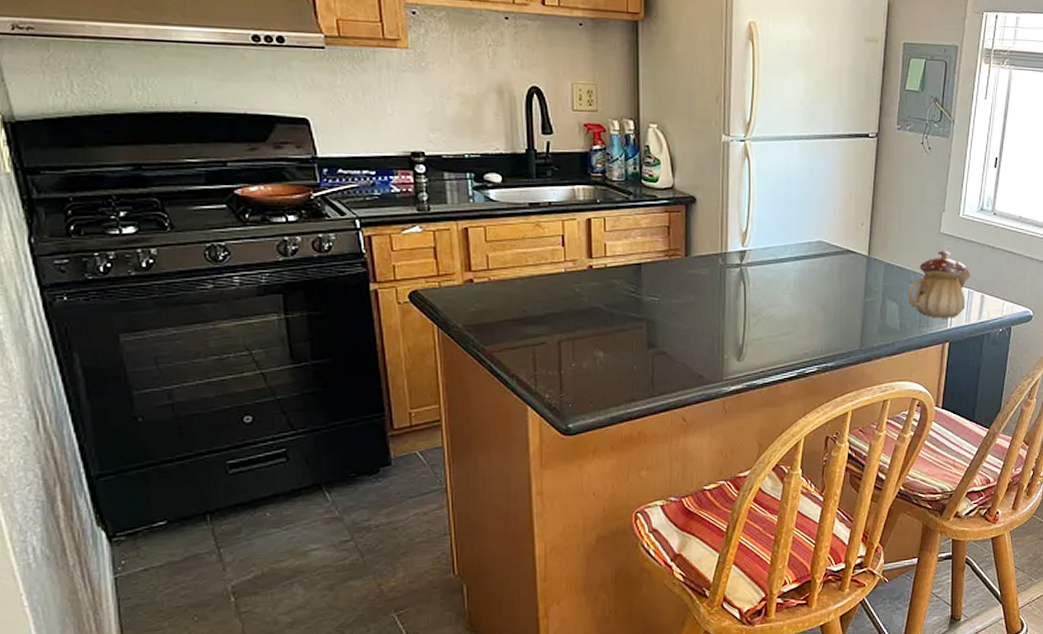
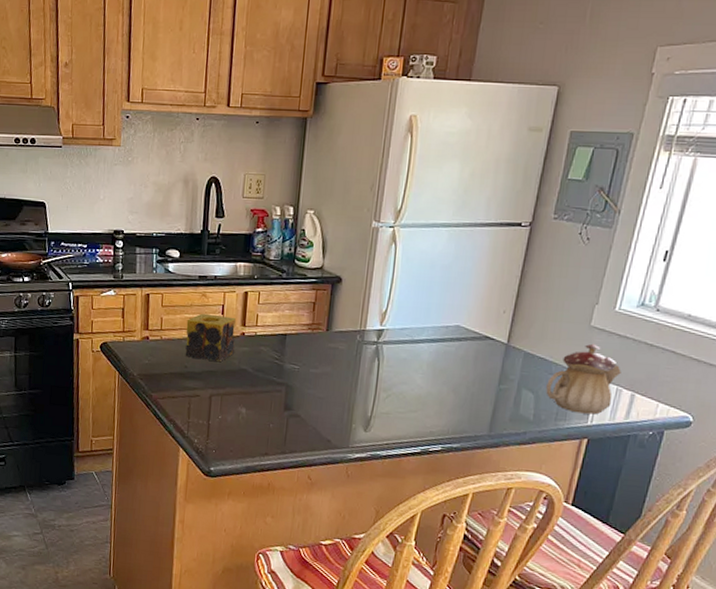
candle: none [519,246,582,302] -> present [185,313,236,362]

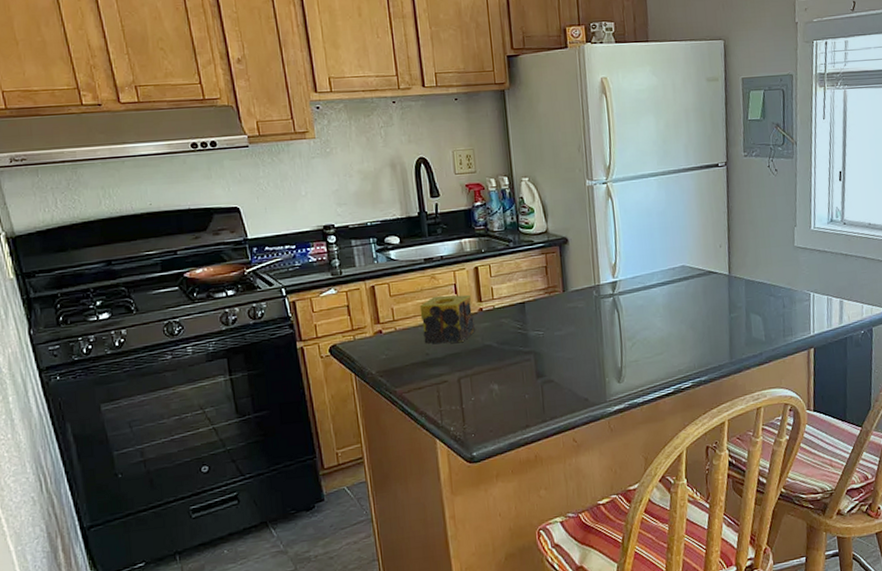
teapot: present [546,343,621,415] -> none [769,262,828,327]

